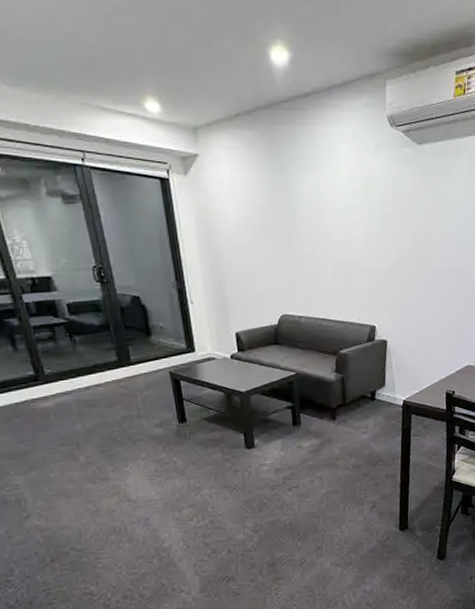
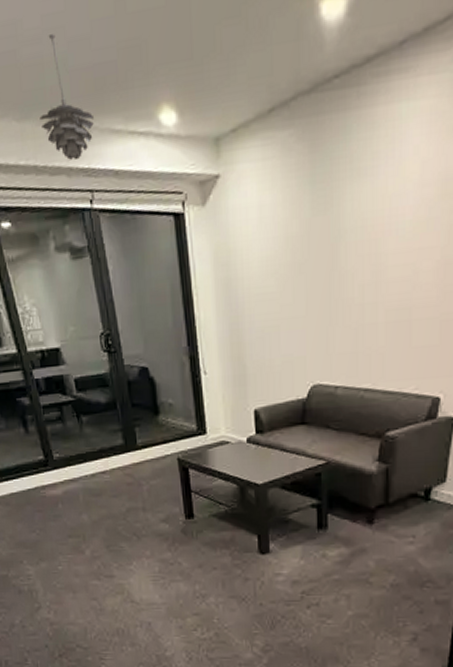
pendant light: none [31,26,86,125] -> present [39,34,95,160]

